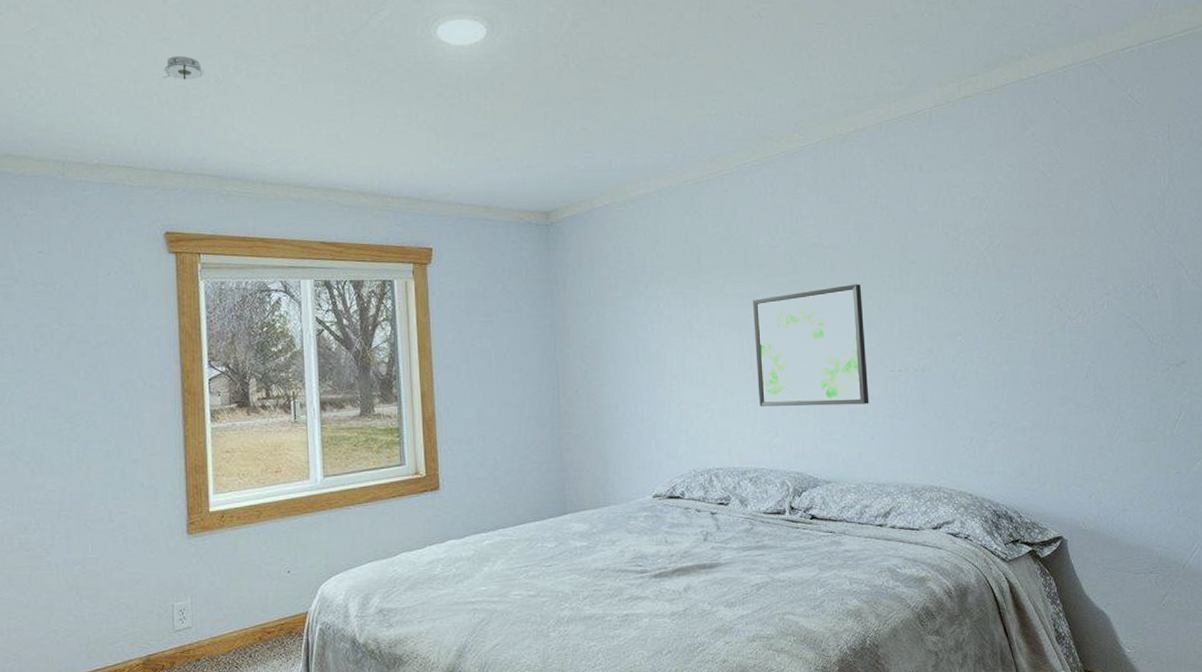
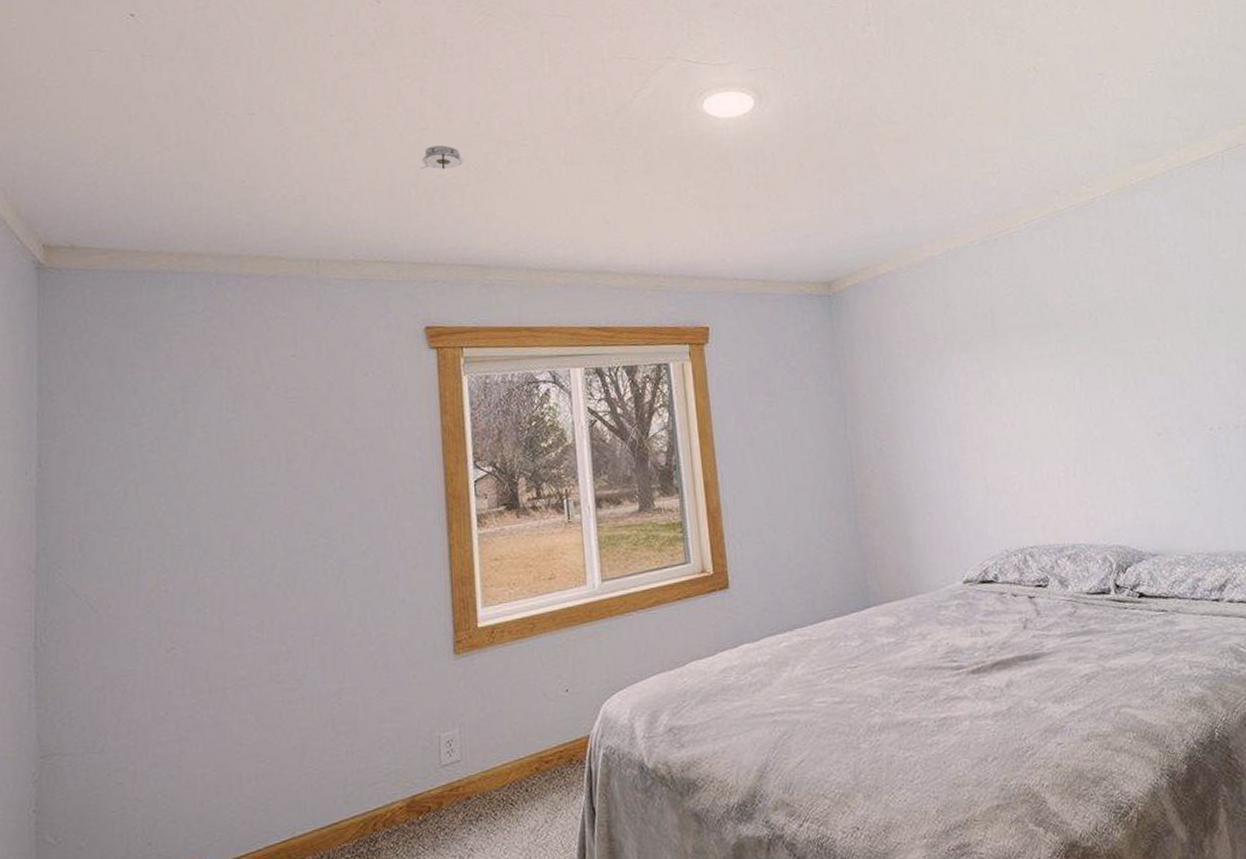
wall art: present [753,284,869,407] -> none [1054,338,1190,476]

